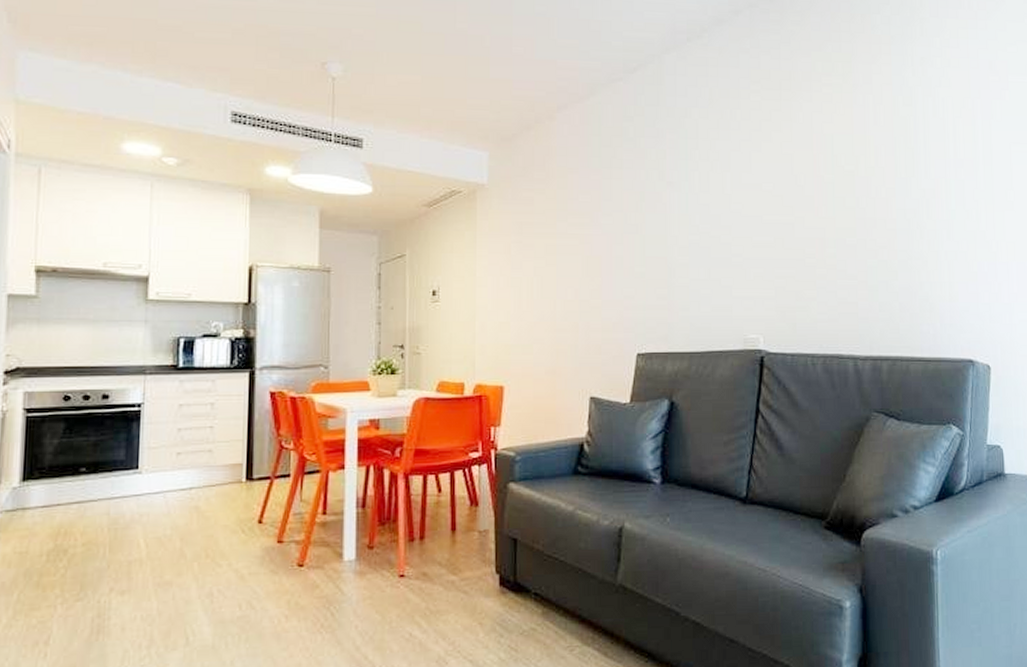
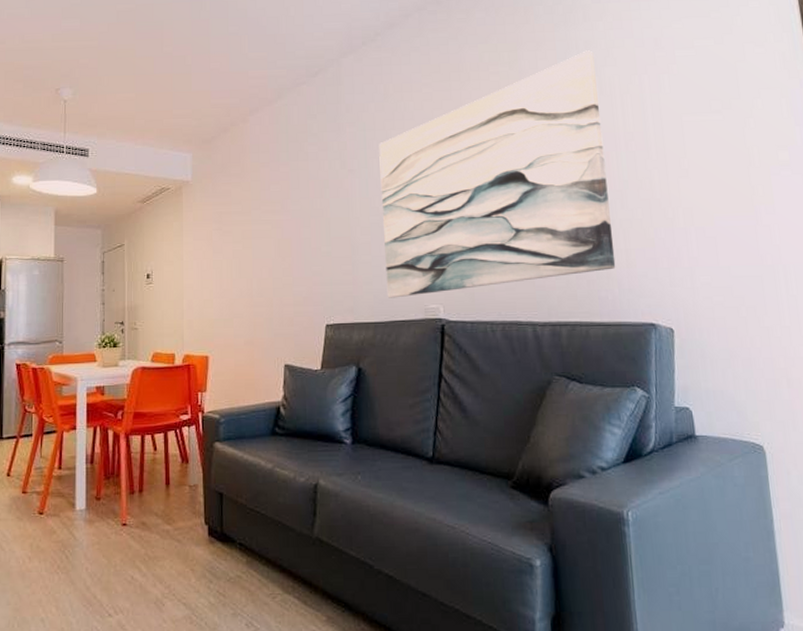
wall art: none [701,68,939,326] -> present [379,50,616,298]

